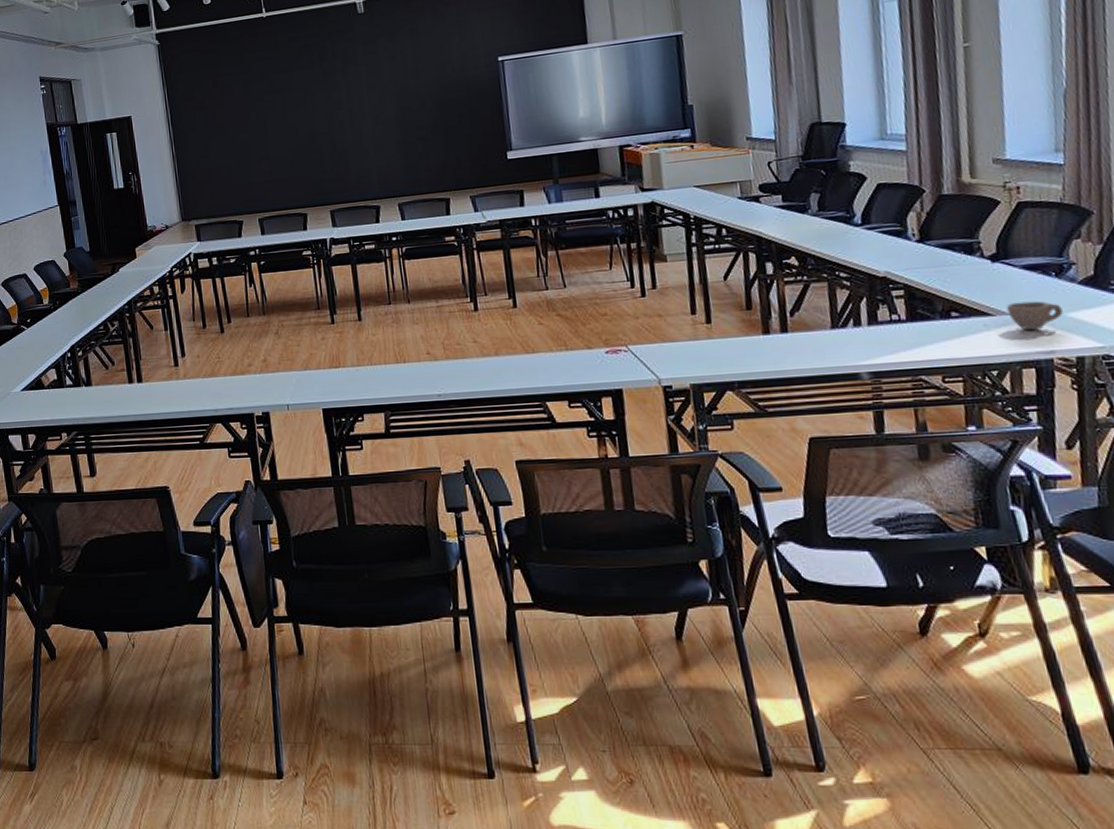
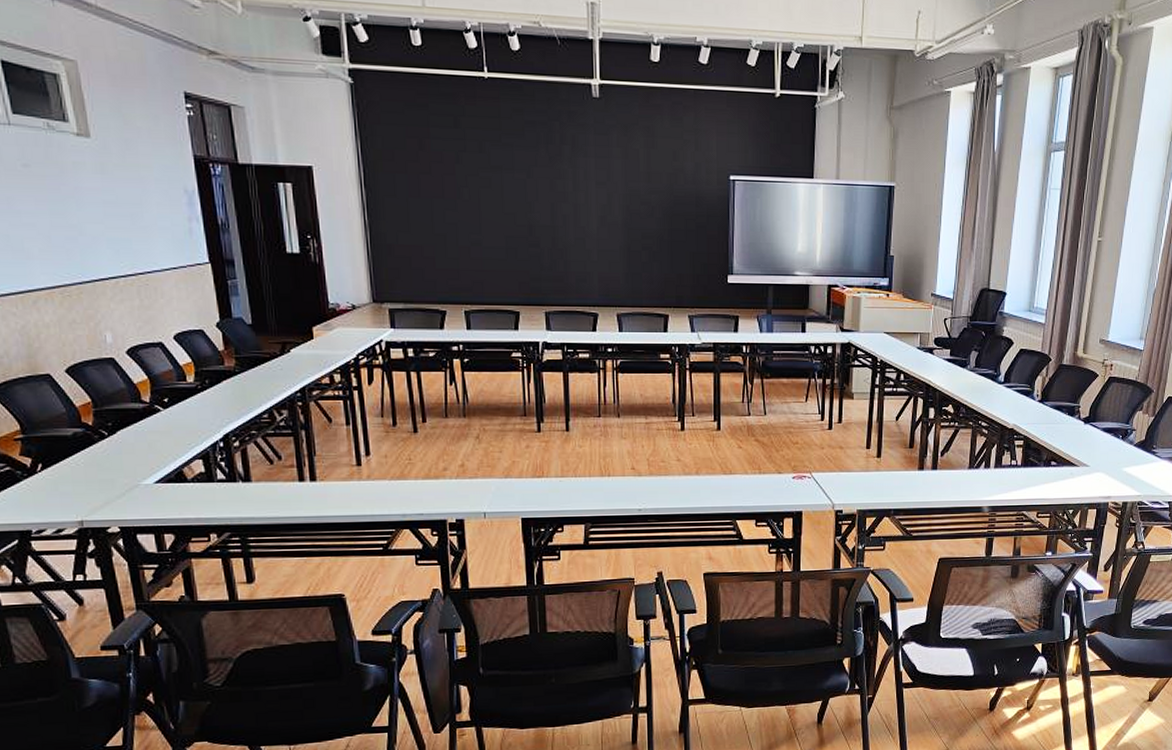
cup: present [1006,301,1063,331] -> none [1087,457,1121,480]

